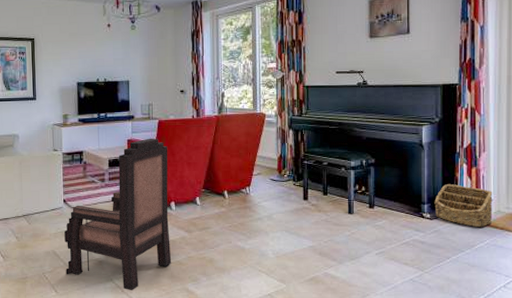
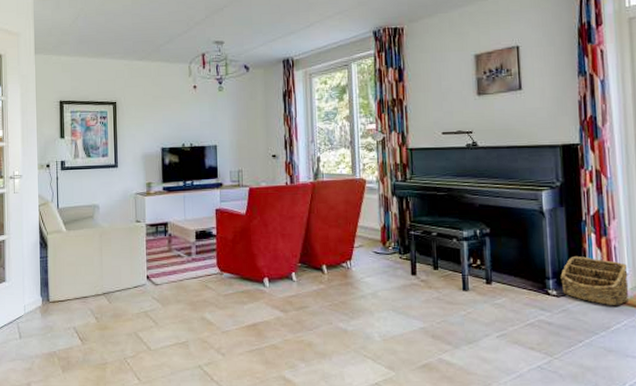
armchair: present [64,138,172,291] -> none [148,207,266,379]

